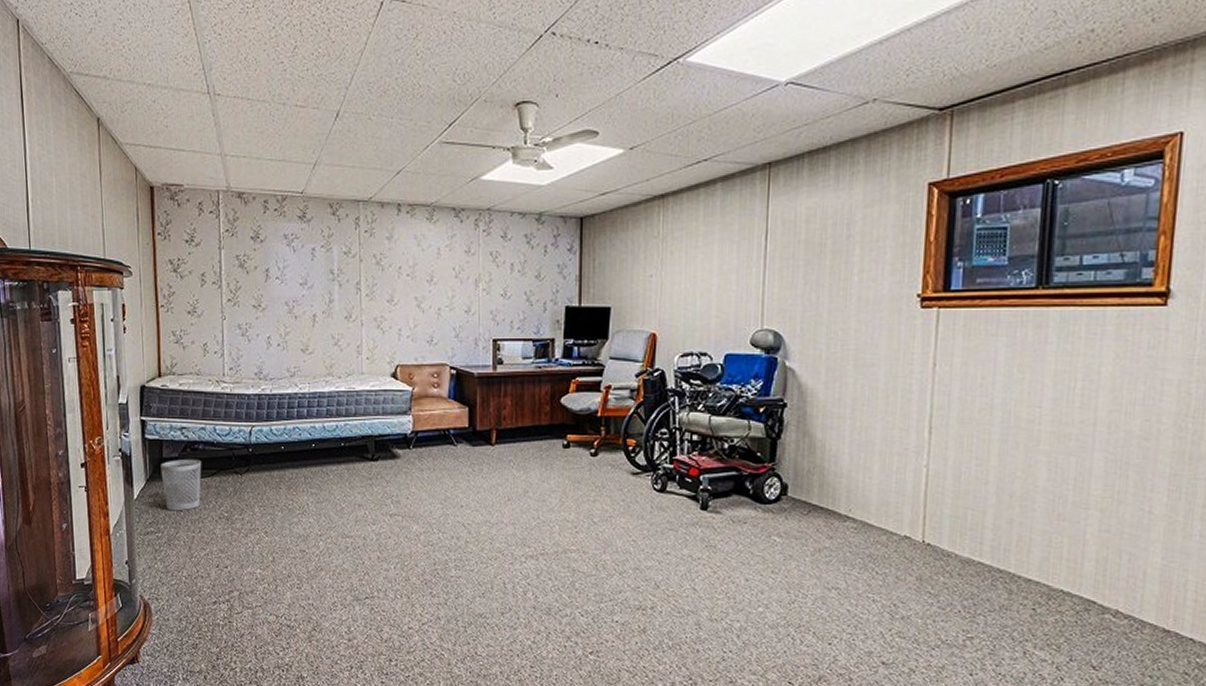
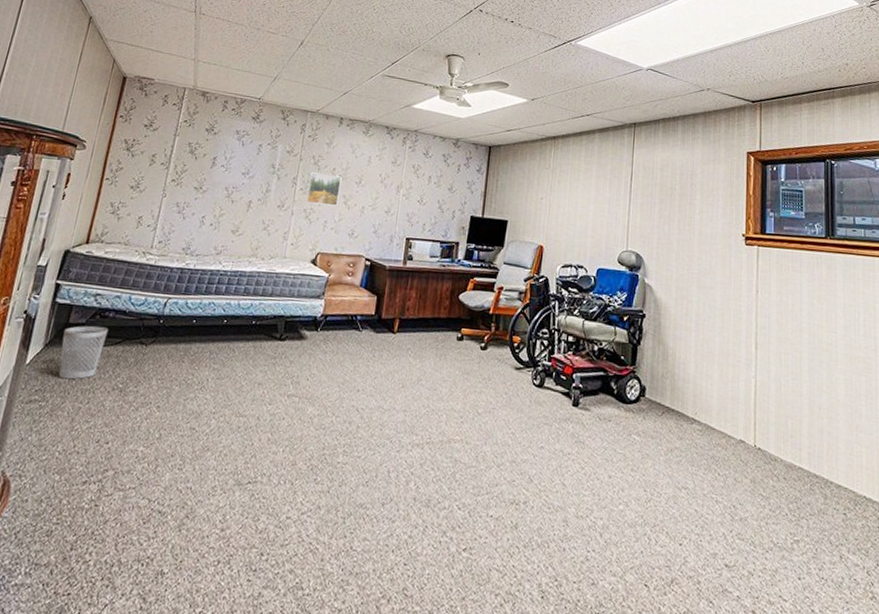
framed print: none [374,274,410,311] -> present [306,172,342,206]

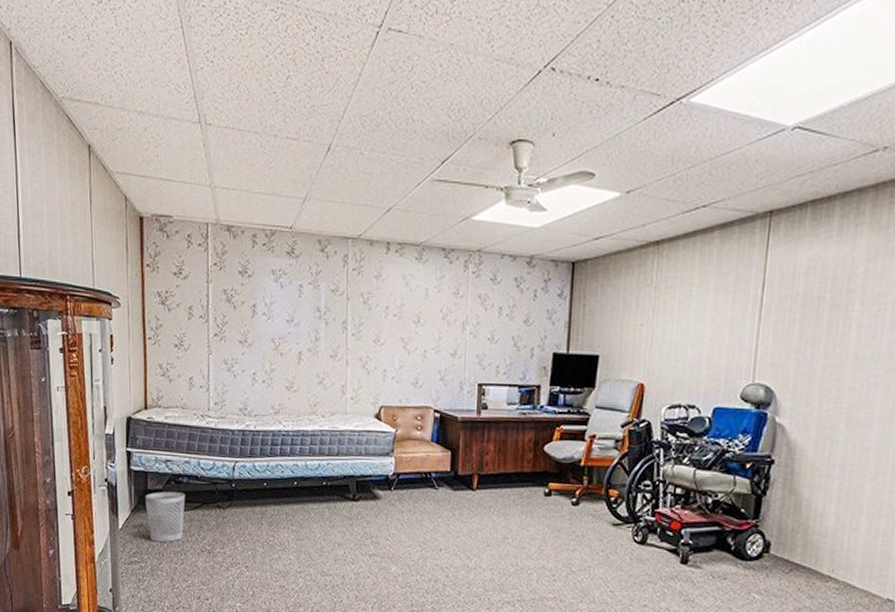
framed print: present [306,172,342,206] -> none [360,313,397,352]

